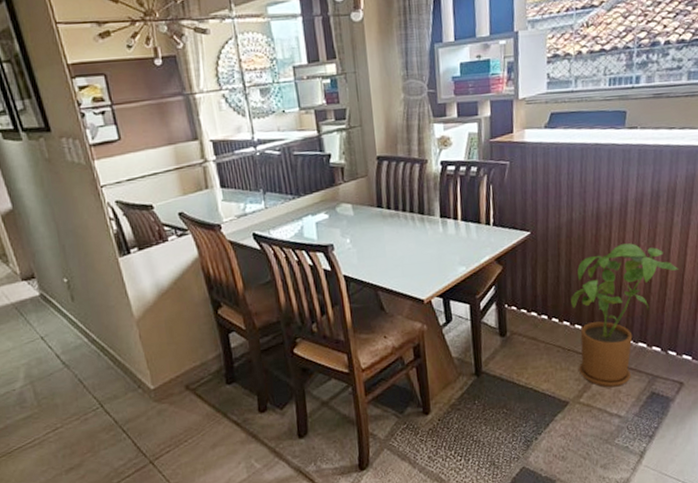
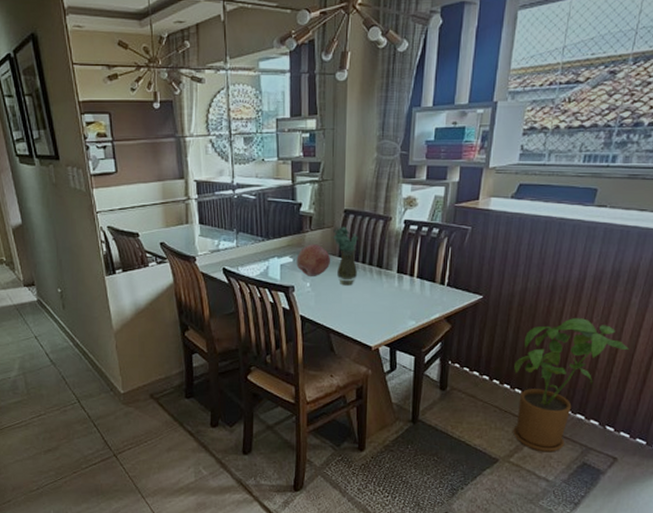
fruit: none [332,196,370,233] -> present [296,244,331,278]
vase: none [368,172,400,238] -> present [333,224,358,286]

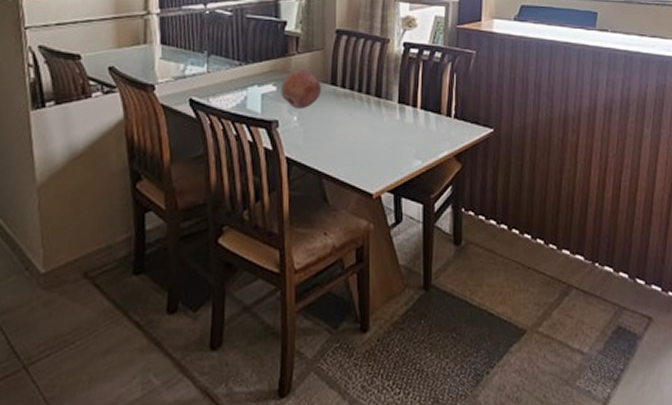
vase: present [333,224,358,286] -> none [324,47,354,119]
house plant: present [513,318,630,453] -> none [533,152,649,317]

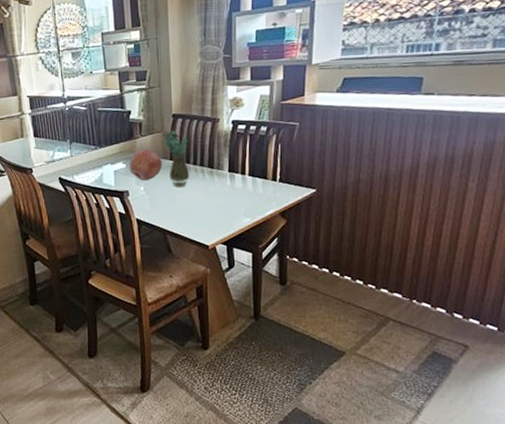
vase: none [324,47,354,119] -> present [163,129,190,188]

